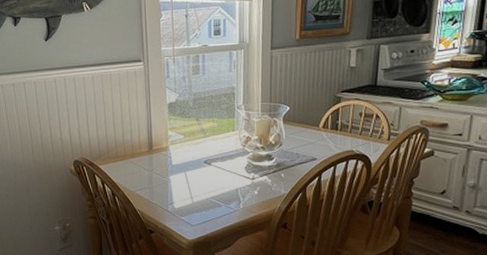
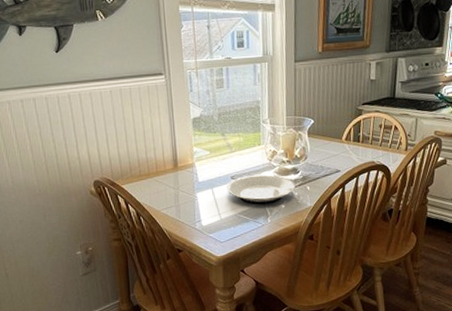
plate: none [199,160,269,190] -> present [226,174,296,205]

